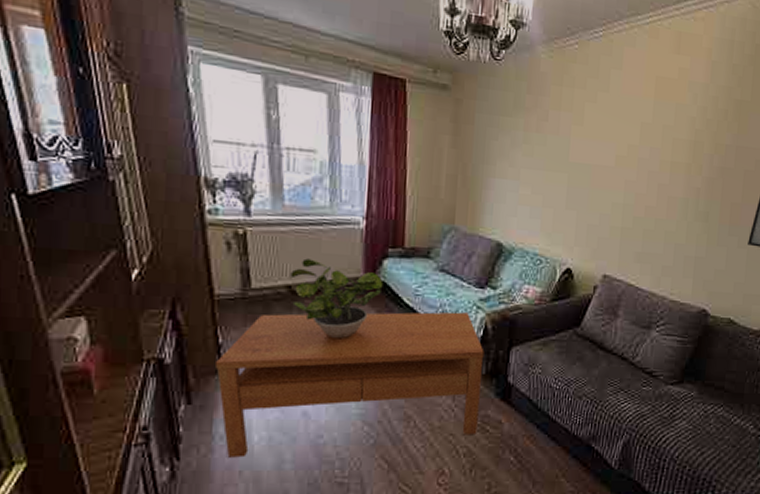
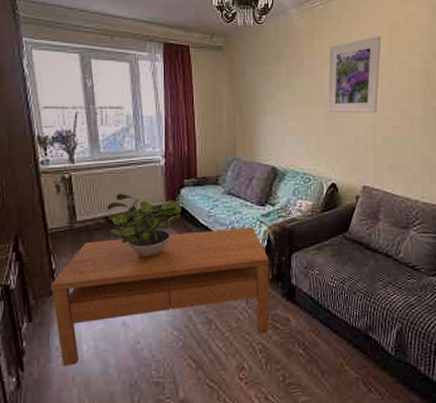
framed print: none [570,91,646,188] -> present [327,36,382,112]

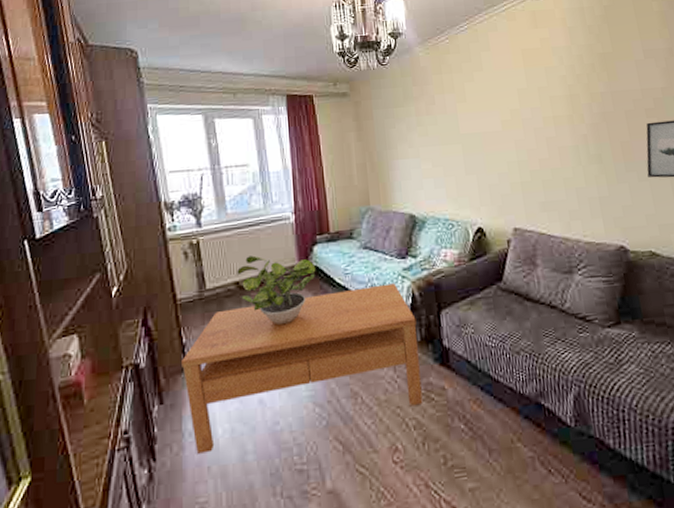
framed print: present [327,36,382,112] -> none [460,64,521,150]

